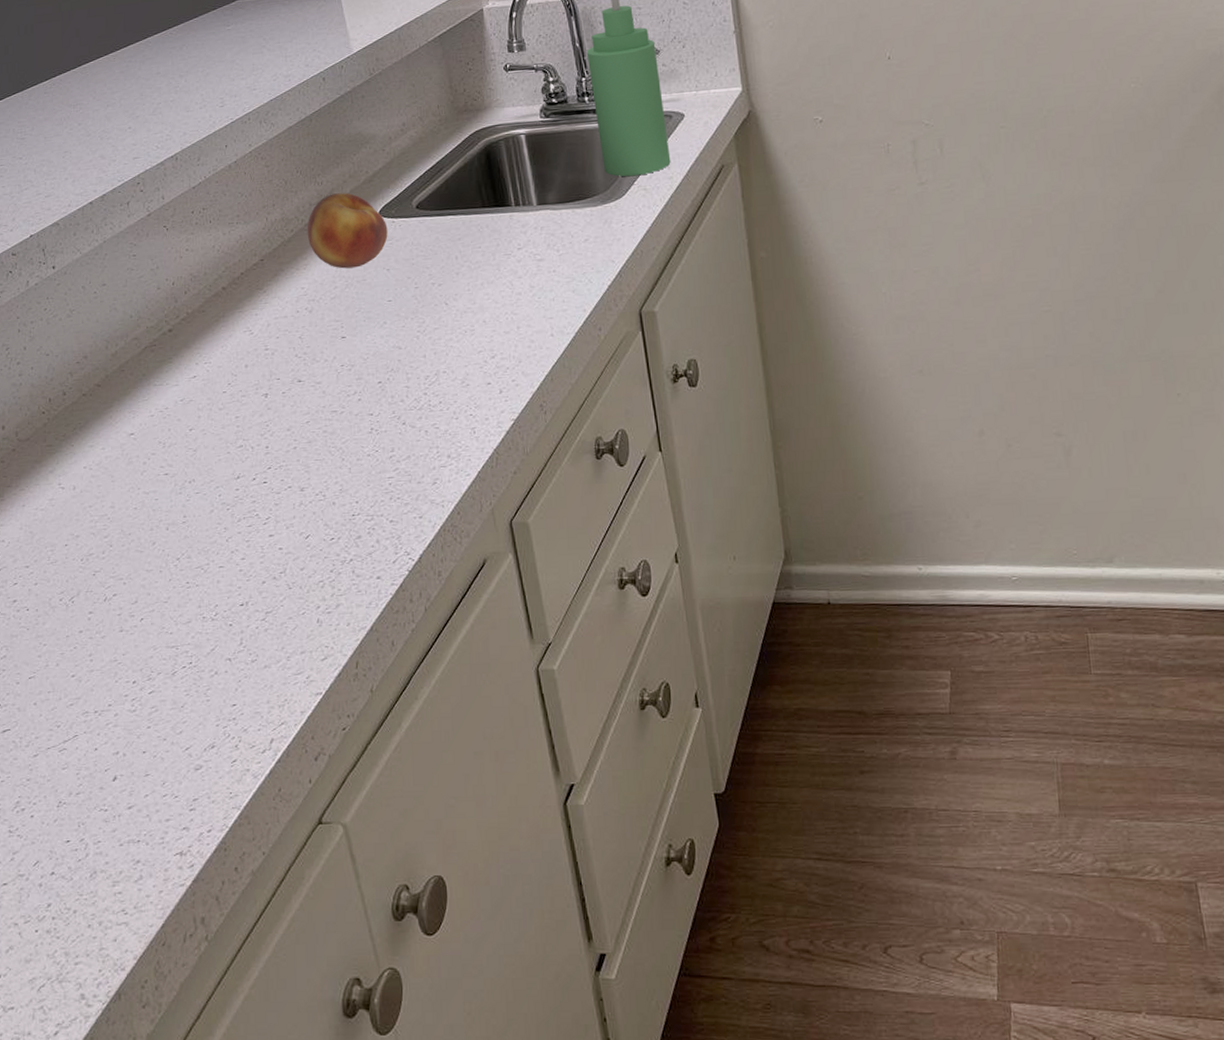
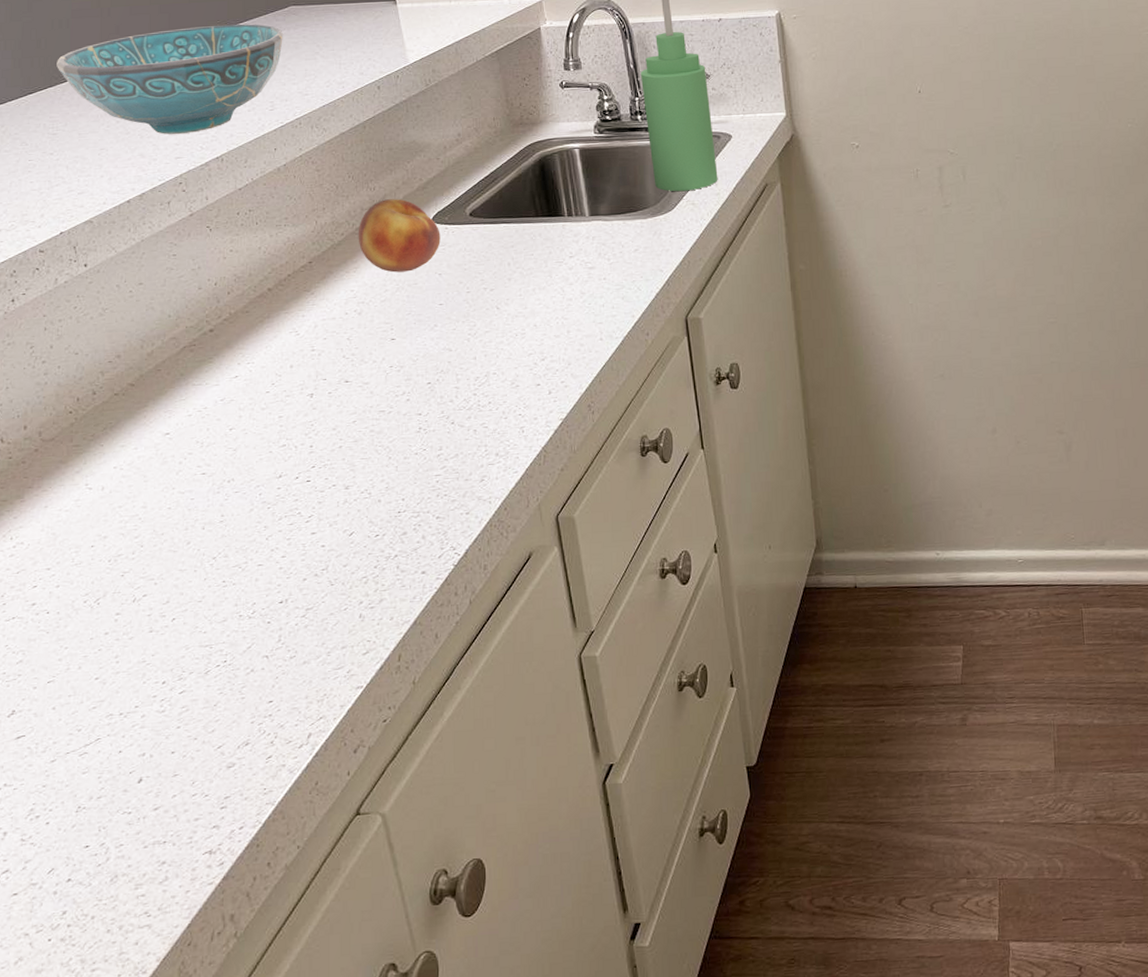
bowl: none [23,20,231,135] -> present [57,23,283,135]

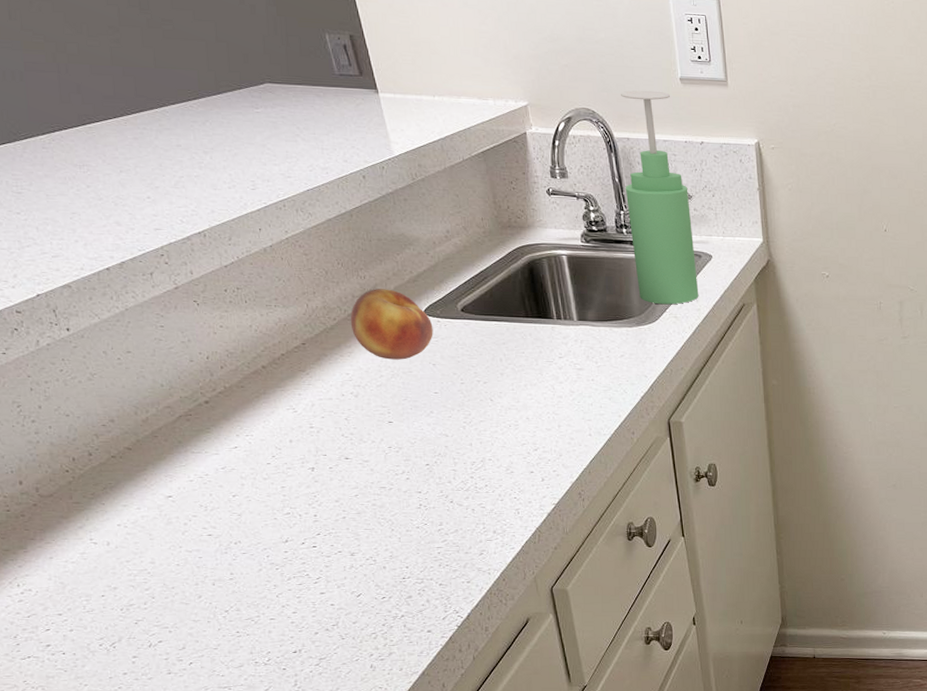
bowl: present [57,23,283,135] -> none [13,94,261,205]

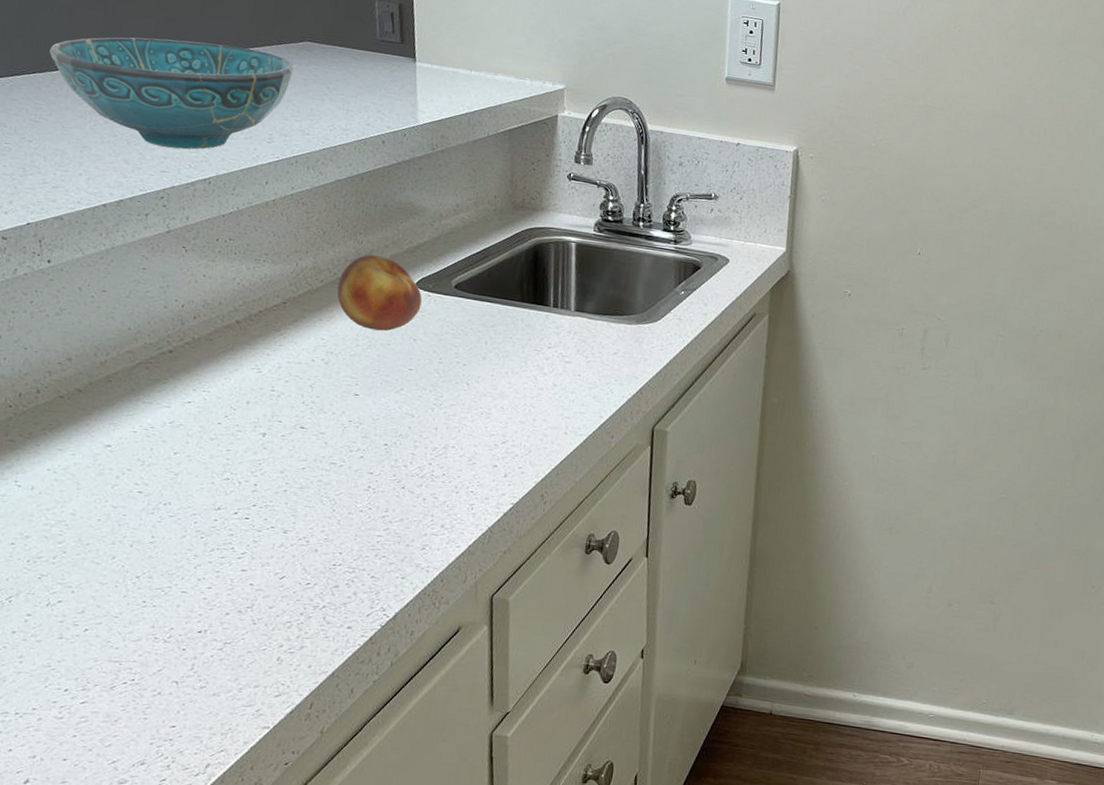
bowl: none [13,94,261,205] -> present [49,37,294,150]
soap dispenser: present [621,90,699,305] -> none [645,85,716,306]

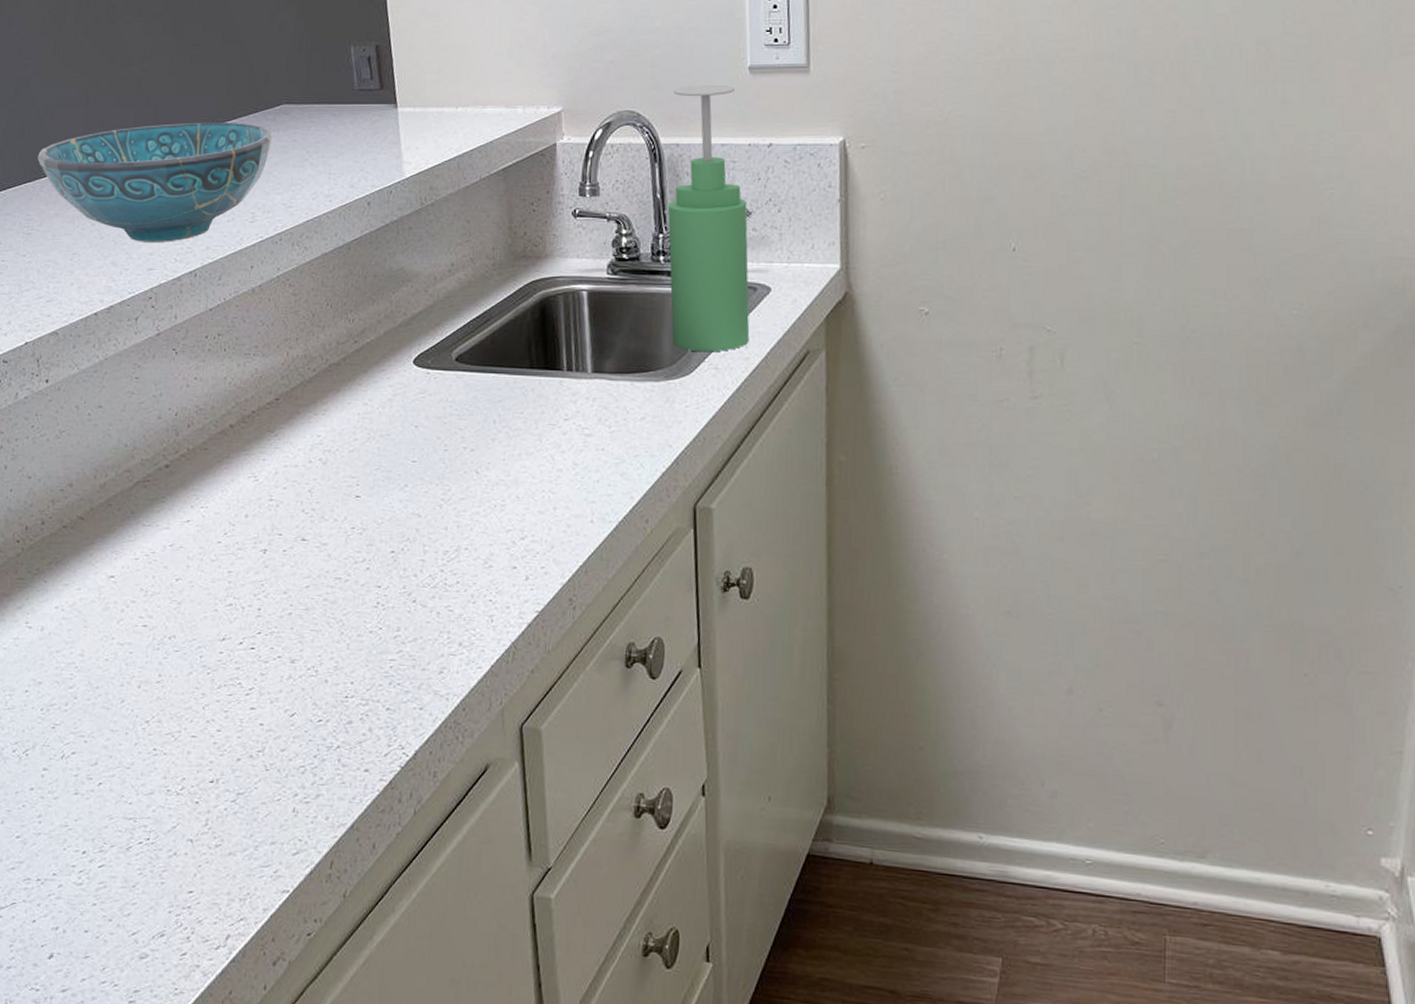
fruit: present [337,254,422,331] -> none [330,334,421,420]
soap dispenser: none [645,85,716,306] -> present [667,84,750,352]

